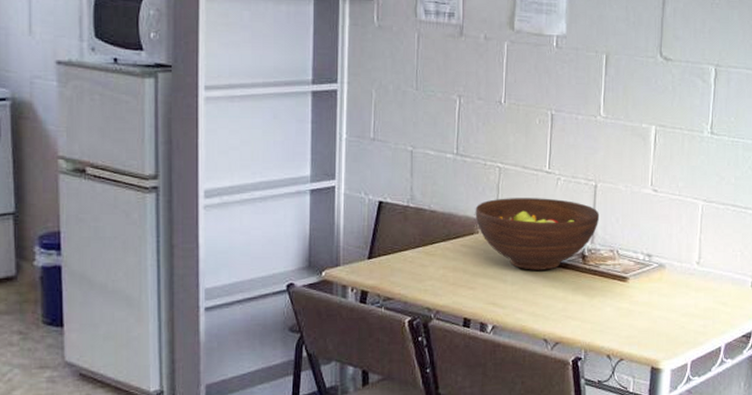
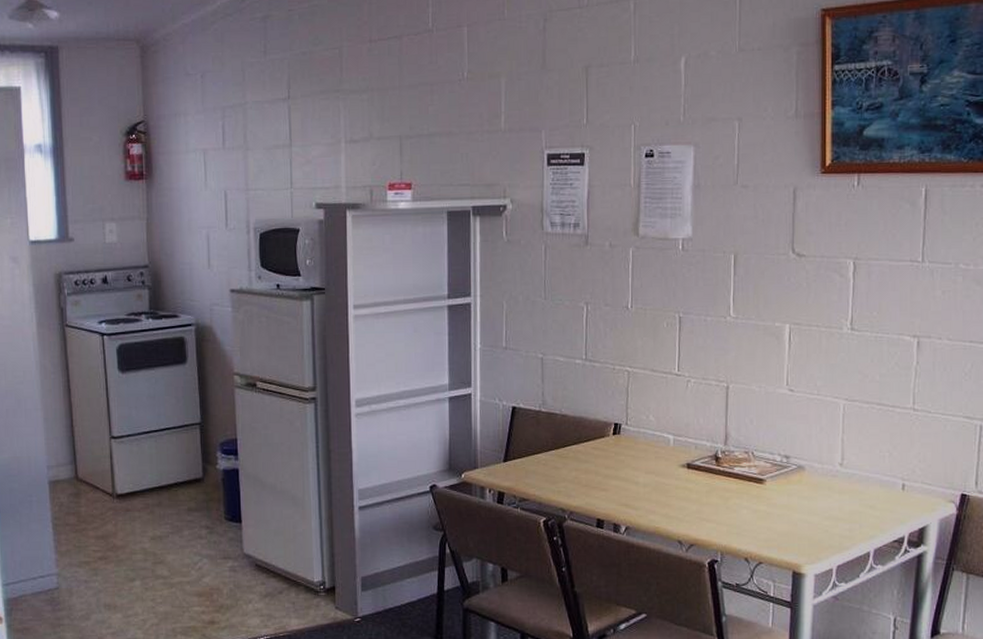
fruit bowl: present [475,198,600,270] -> none [605,400,733,472]

